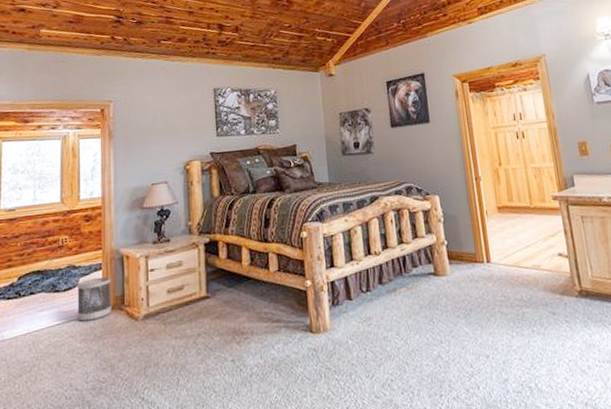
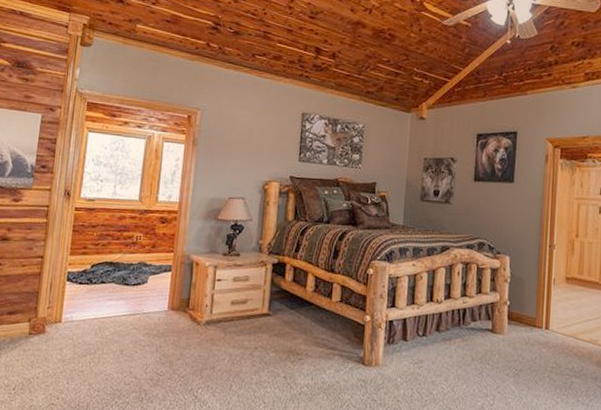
wastebasket: present [77,276,112,322] -> none [143,278,179,318]

